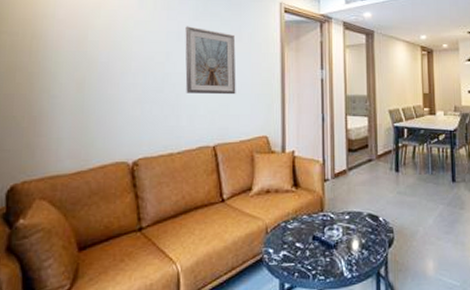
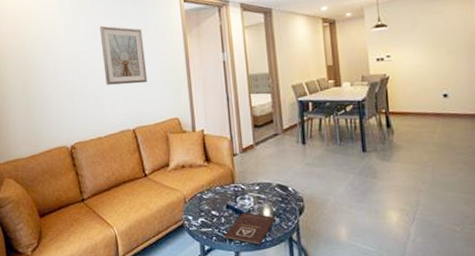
book: none [307,244,364,281] -> present [224,212,276,245]

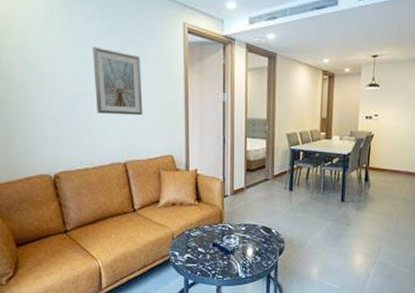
book: present [224,212,276,245] -> none [208,250,257,280]

